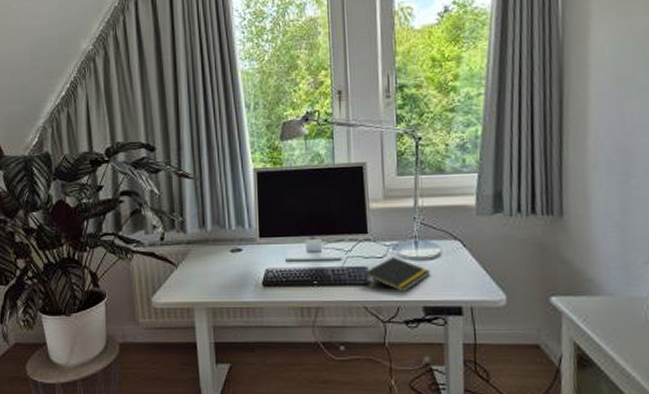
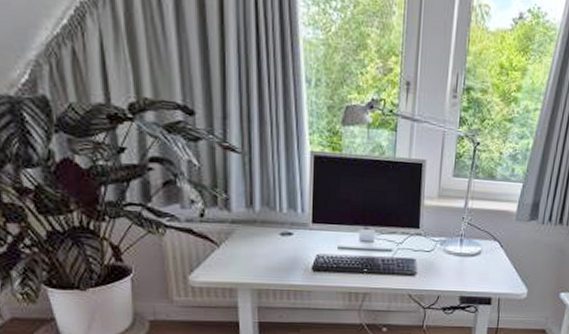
notepad: present [364,257,431,293] -> none [411,251,471,284]

